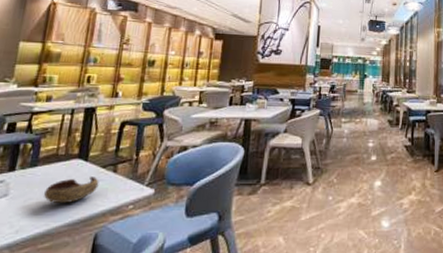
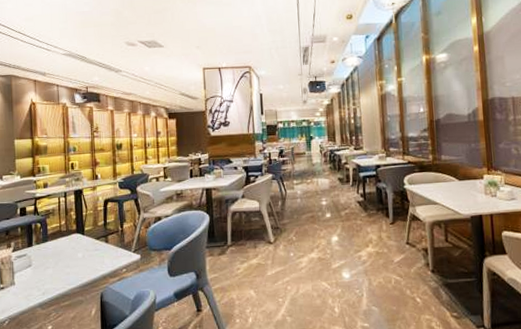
bowl: present [43,177,99,204] -> none [56,247,96,271]

